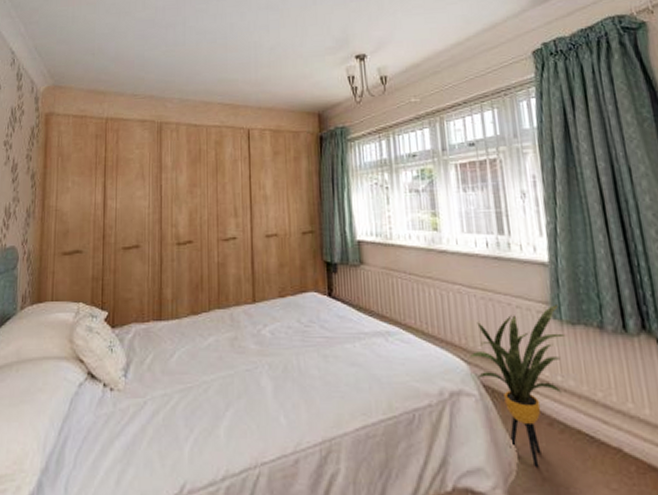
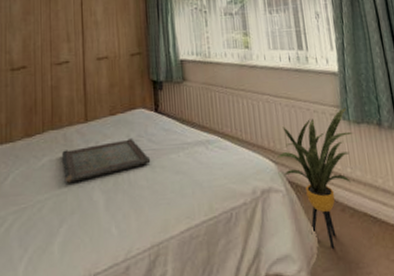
serving tray: none [229,324,323,365] -> present [62,139,151,183]

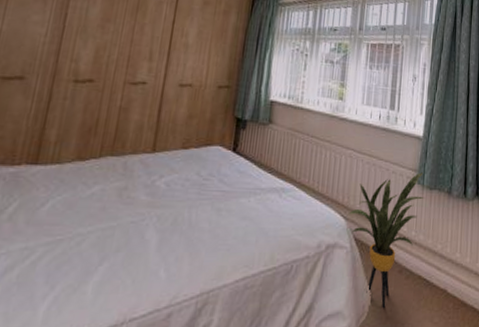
serving tray: present [62,139,151,183] -> none [116,177,218,217]

